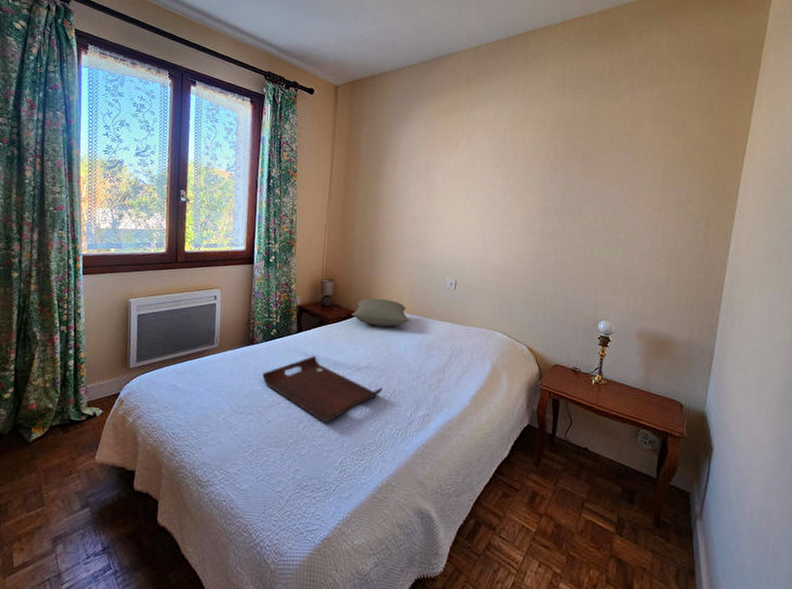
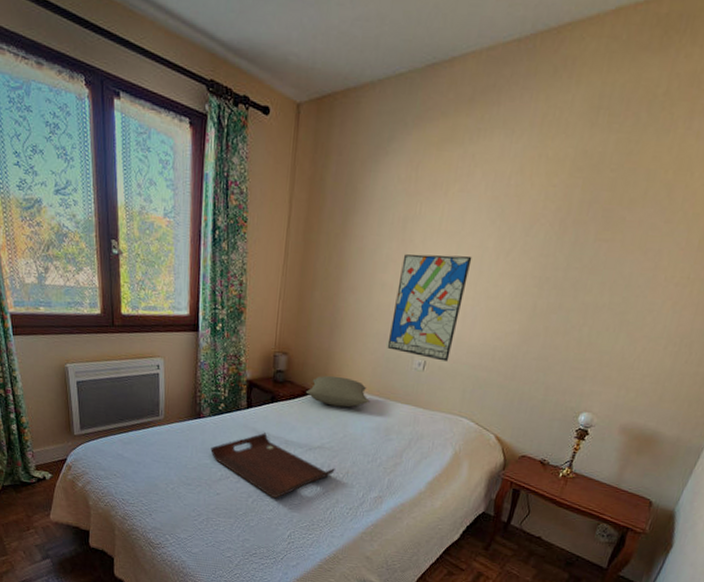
wall art: none [421,192,485,281] -> present [387,254,472,362]

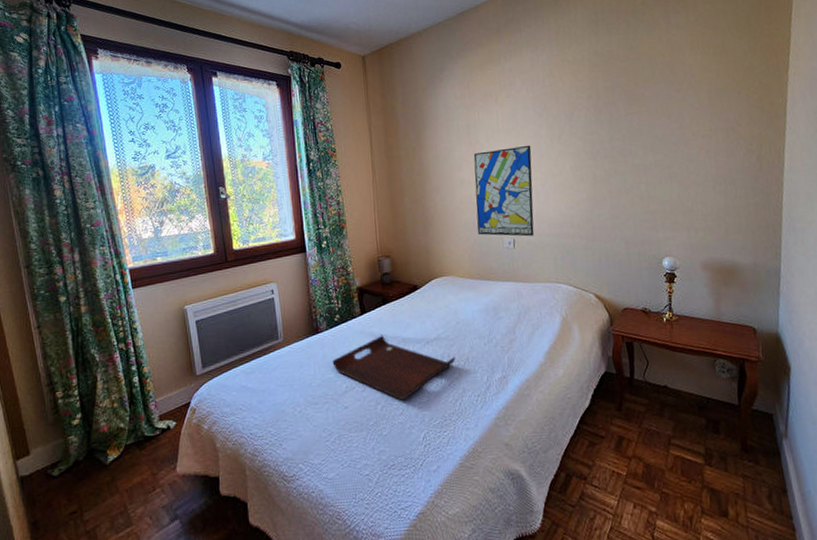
pillow: present [306,375,370,408] -> none [414,267,474,297]

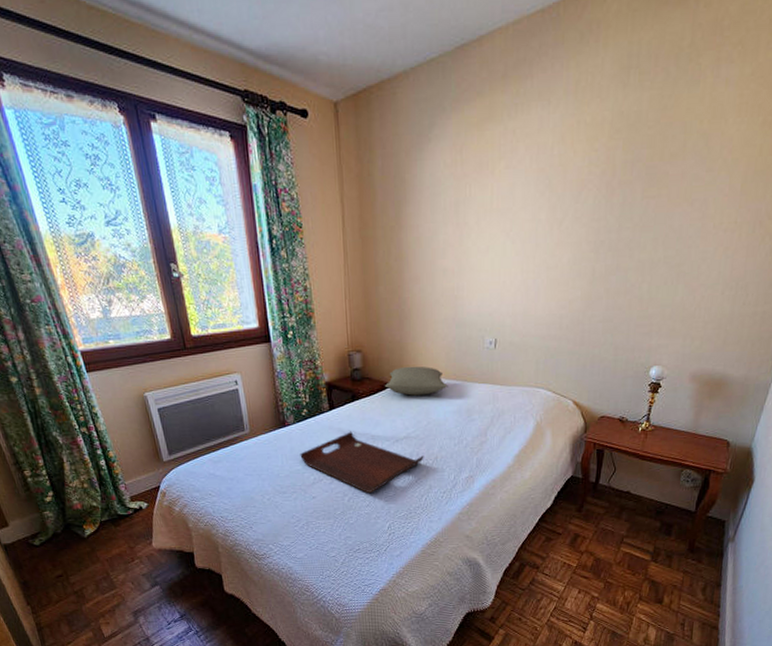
pillow: none [414,267,474,297] -> present [385,366,448,396]
wall art: present [473,145,535,237] -> none [457,230,527,337]

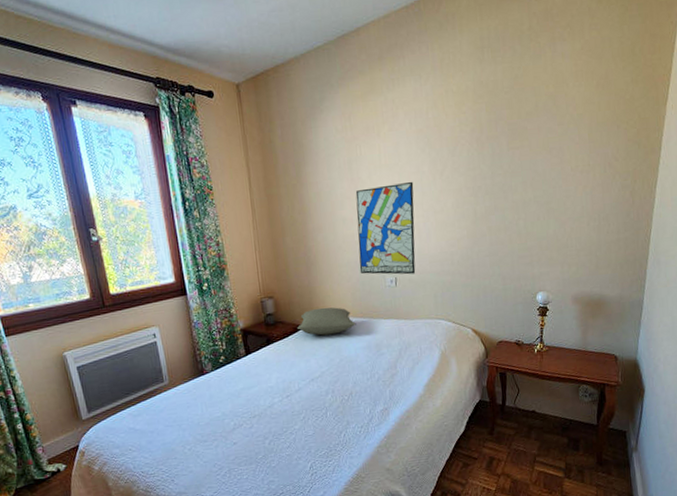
serving tray: present [300,431,424,493] -> none [219,374,340,434]
wall art: none [457,230,527,337] -> present [355,181,416,275]

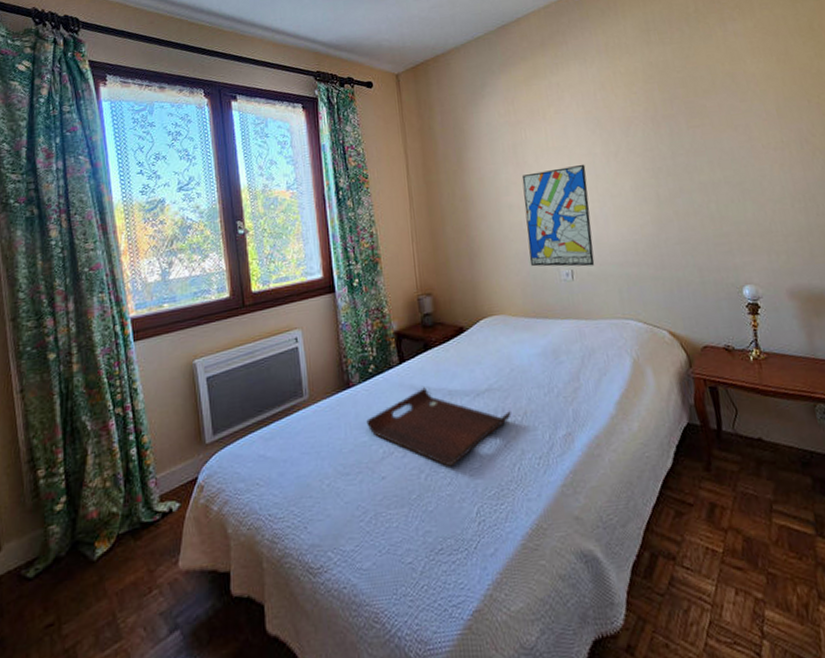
serving tray: none [219,374,340,434] -> present [366,387,512,466]
pillow: present [297,307,356,336] -> none [460,305,529,340]

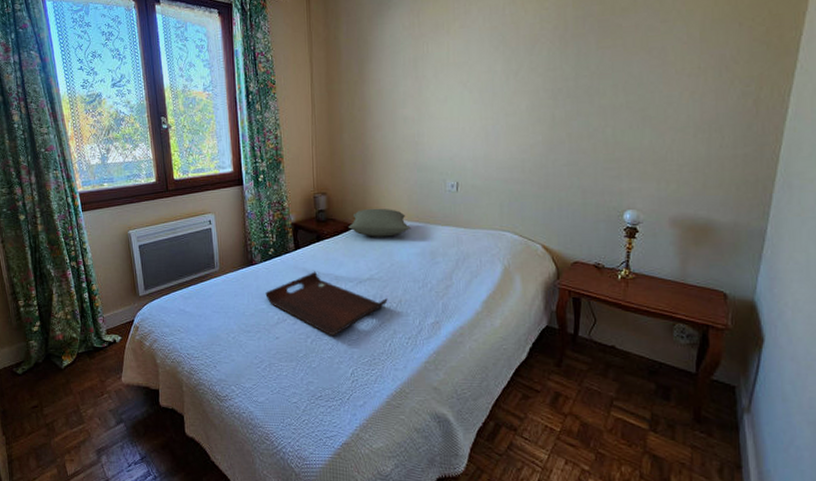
pillow: none [460,305,529,340] -> present [349,208,411,237]
wall art: present [521,164,595,267] -> none [418,81,484,180]

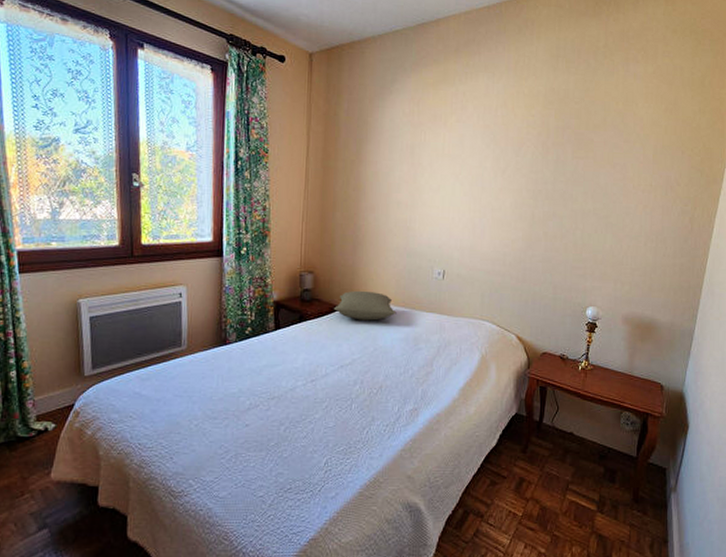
serving tray: present [265,271,388,335] -> none [238,353,369,422]

